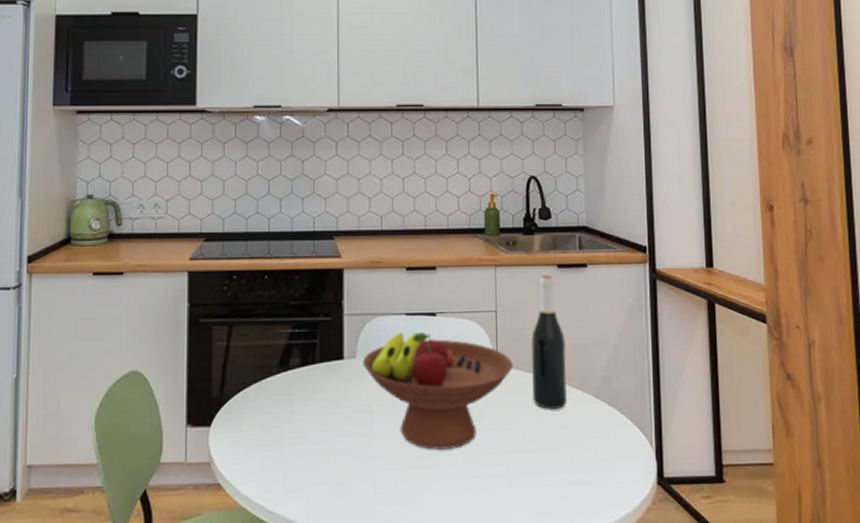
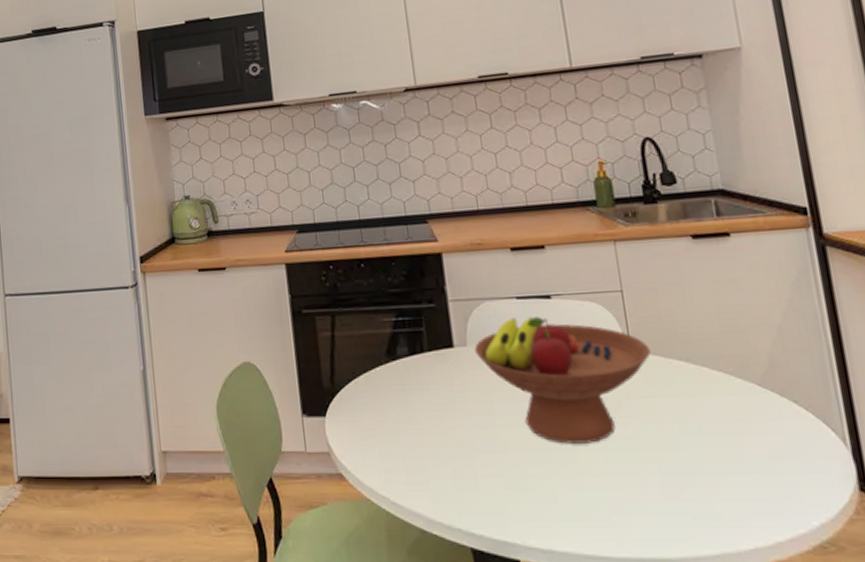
wine bottle: present [531,274,567,409] -> none [669,247,724,400]

